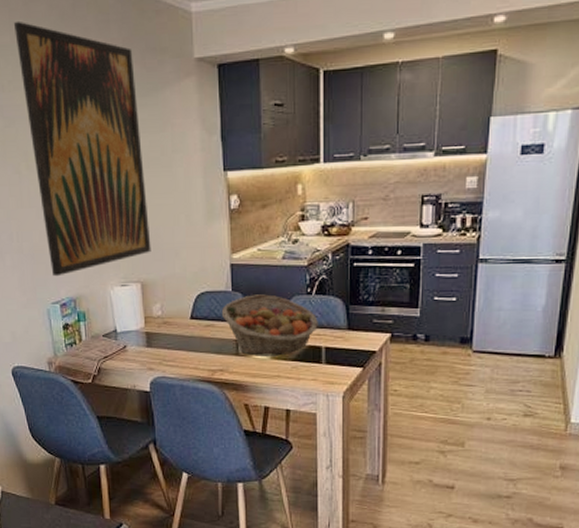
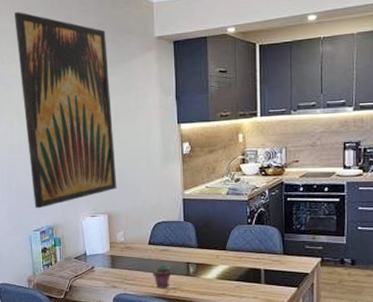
potted succulent: none [196,340,218,371] -> present [153,263,171,289]
fruit basket: present [221,294,318,356] -> none [174,224,258,277]

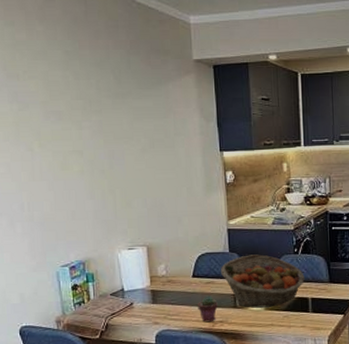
wall art: present [15,11,117,209] -> none [30,21,156,242]
fruit basket: none [174,224,258,277] -> present [220,254,305,308]

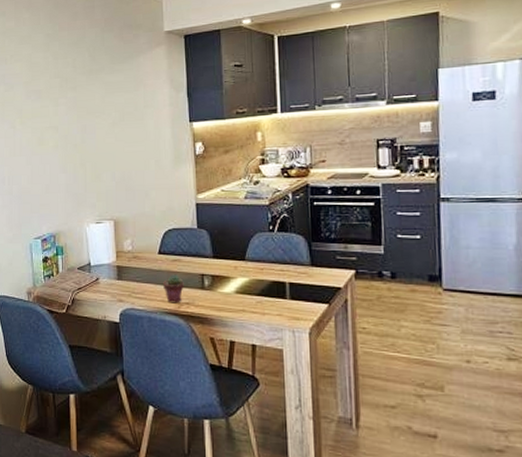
fruit basket: present [220,254,305,308] -> none [187,231,281,291]

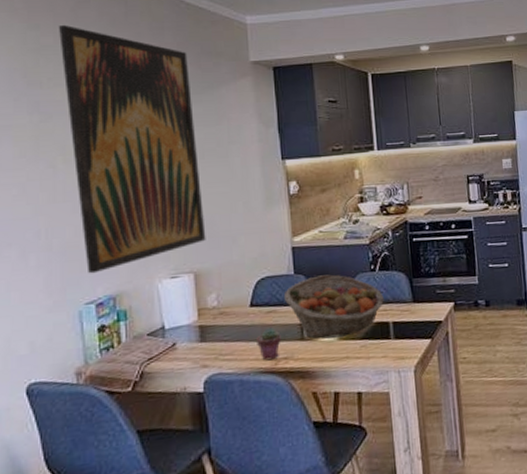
wall art: none [19,10,124,215] -> present [59,24,206,274]
fruit basket: none [187,231,281,291] -> present [283,274,384,339]

